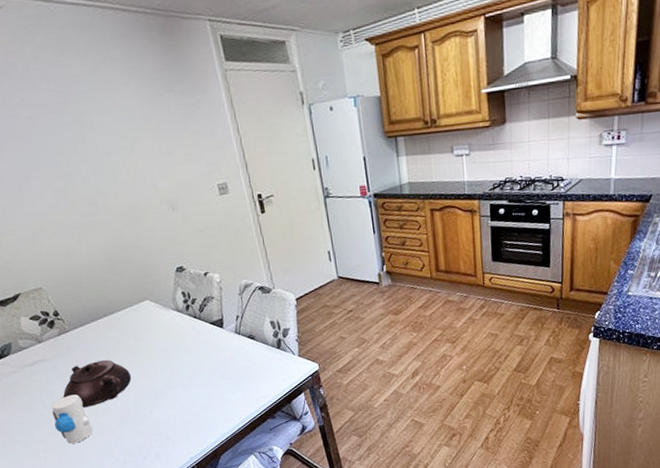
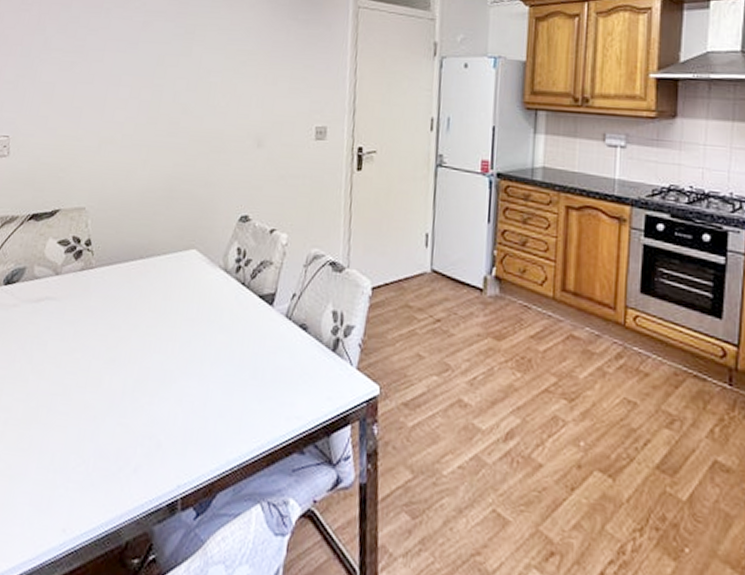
toy: present [52,394,93,444] -> none [30,352,76,423]
teapot: present [63,360,132,408] -> none [56,314,144,375]

